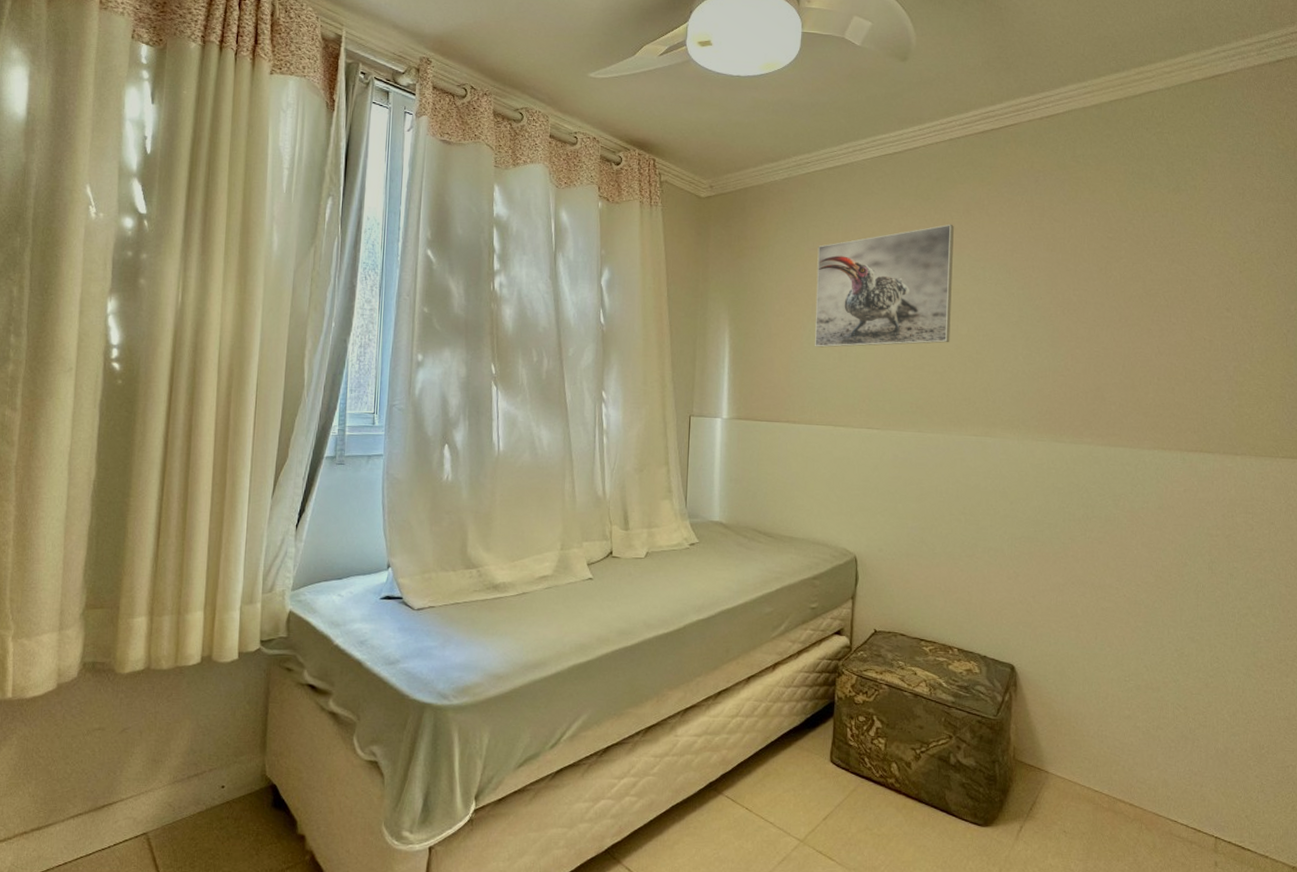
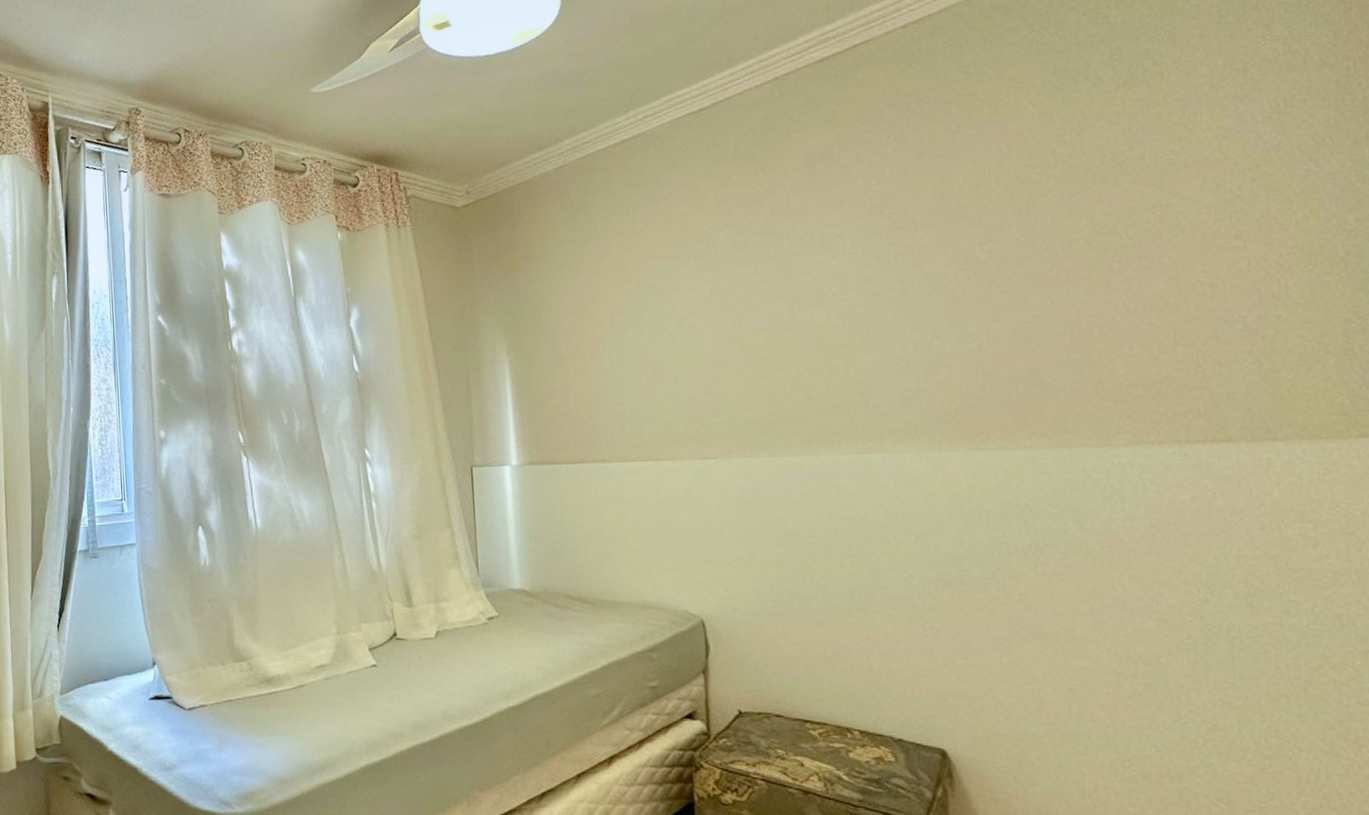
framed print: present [815,224,954,348] -> none [610,185,804,366]

